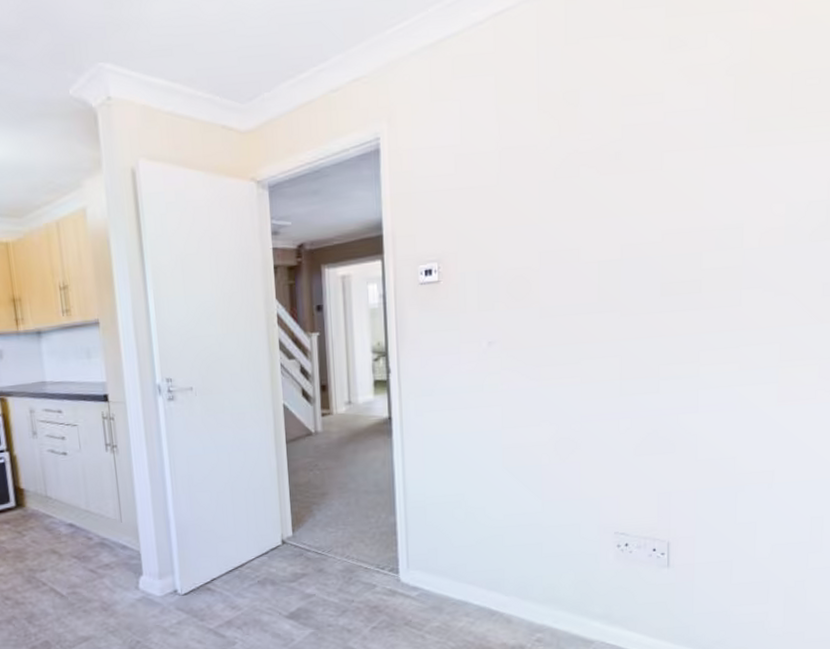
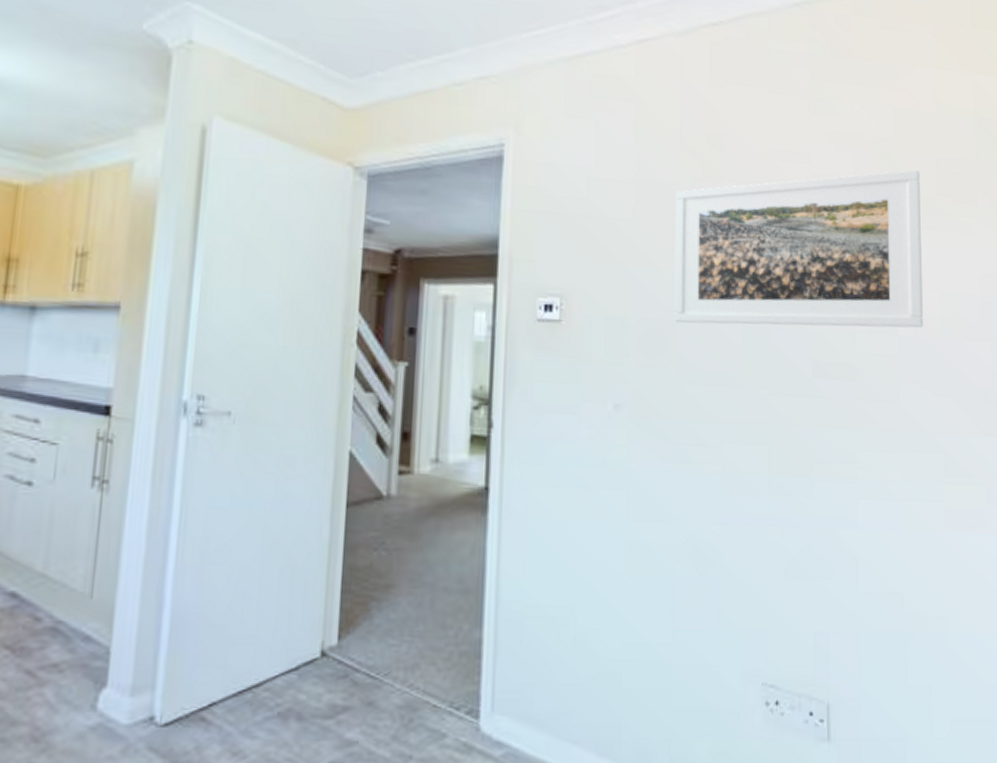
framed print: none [535,88,773,268] -> present [674,169,923,329]

